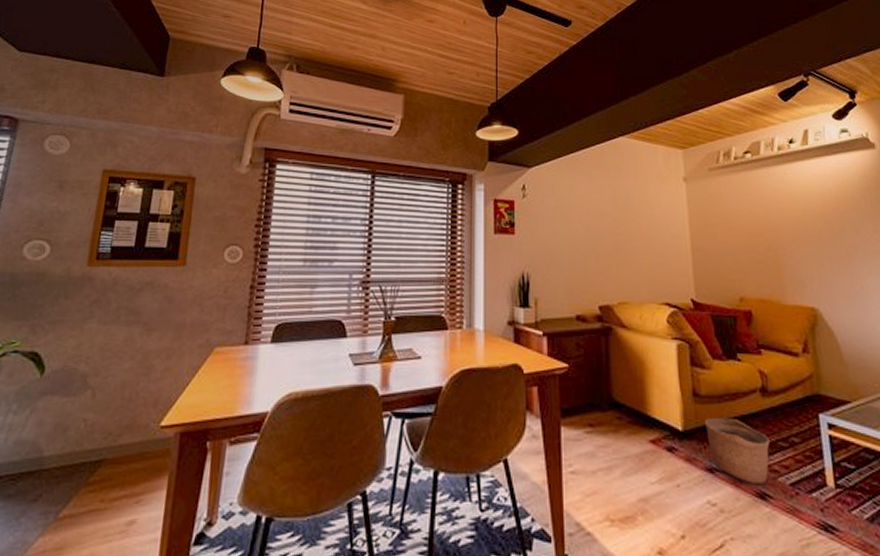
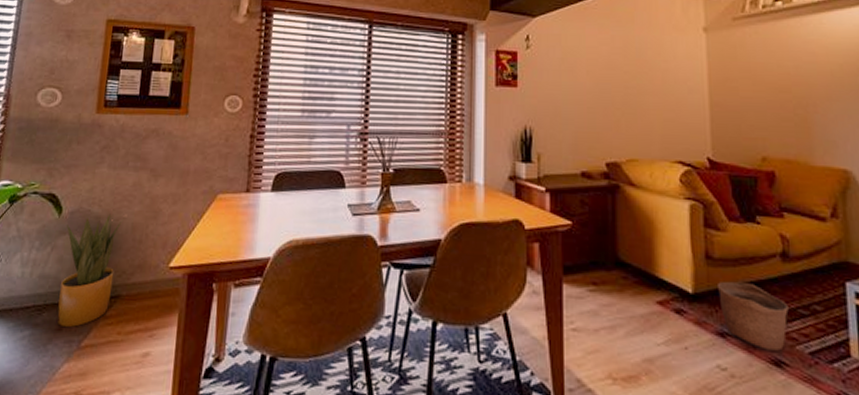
planter: none [33,371,113,498] -> present [57,213,124,328]

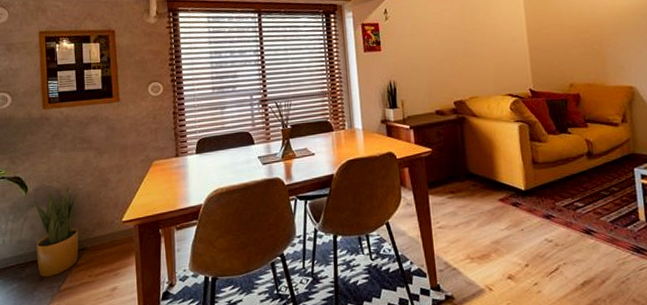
basket: present [718,281,789,351] -> none [543,177,594,224]

